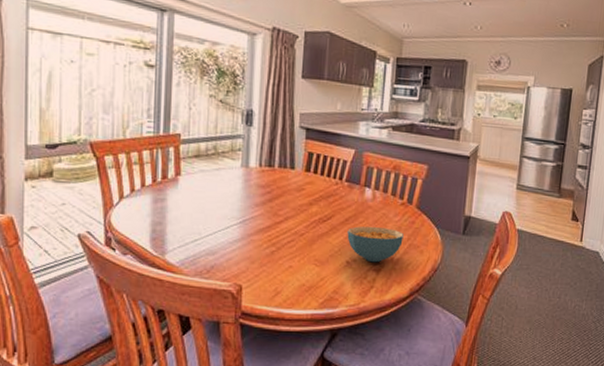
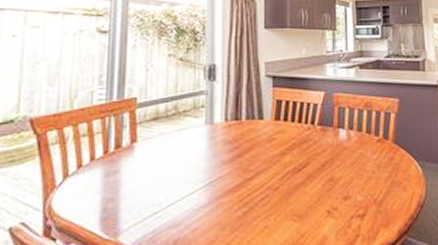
cereal bowl: present [347,226,404,263] -> none [325,168,384,208]

